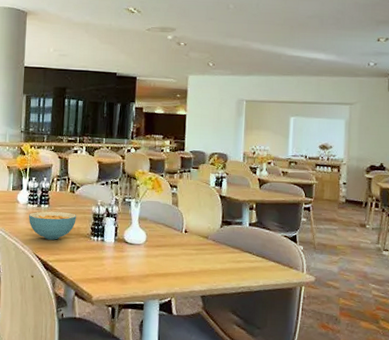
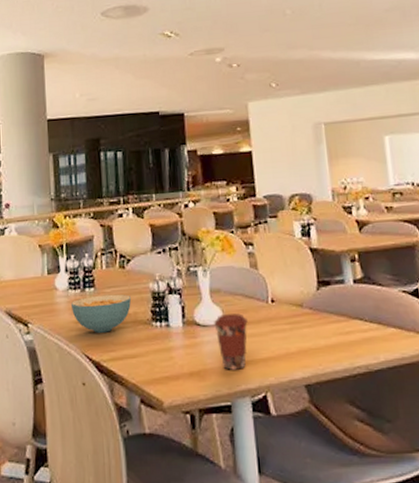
coffee cup: none [139,237,165,279] -> present [214,313,248,370]

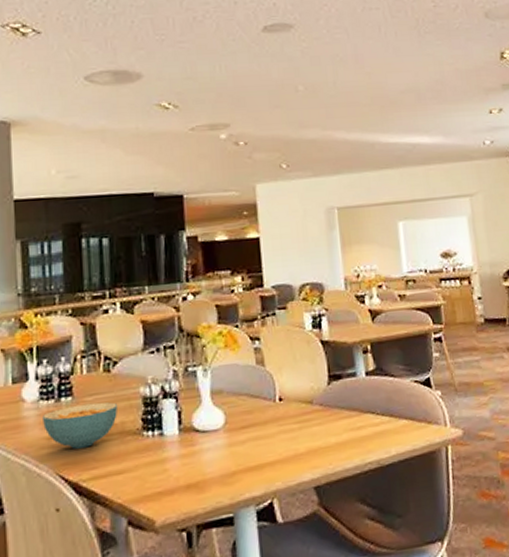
coffee cup: present [214,313,248,370] -> none [215,415,253,479]

